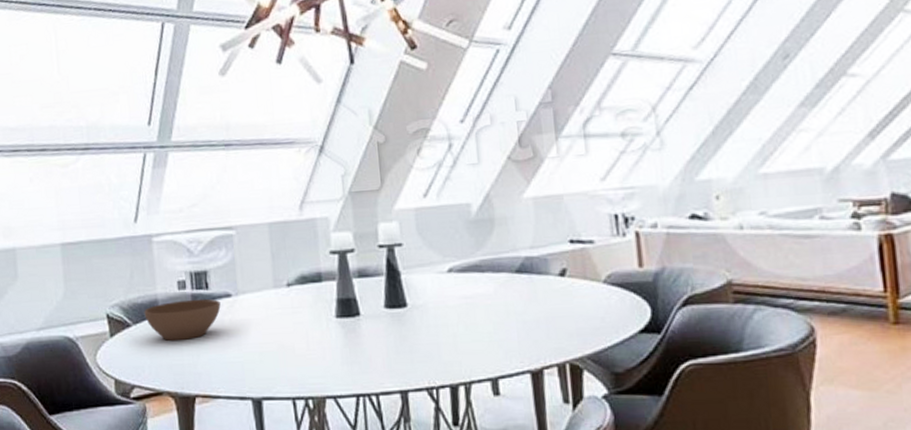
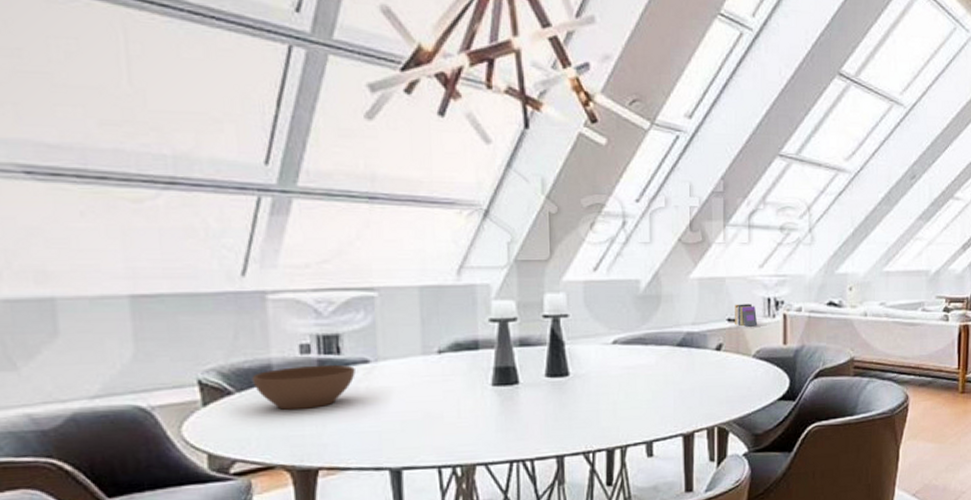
books: none [577,222,606,249] -> present [735,304,758,327]

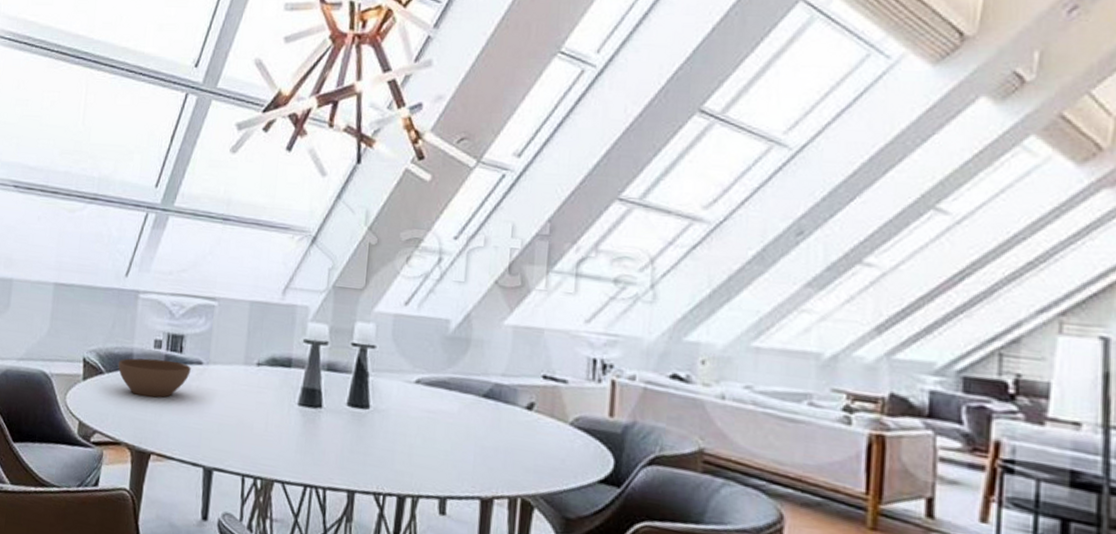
books: present [735,304,758,327] -> none [551,360,579,390]

